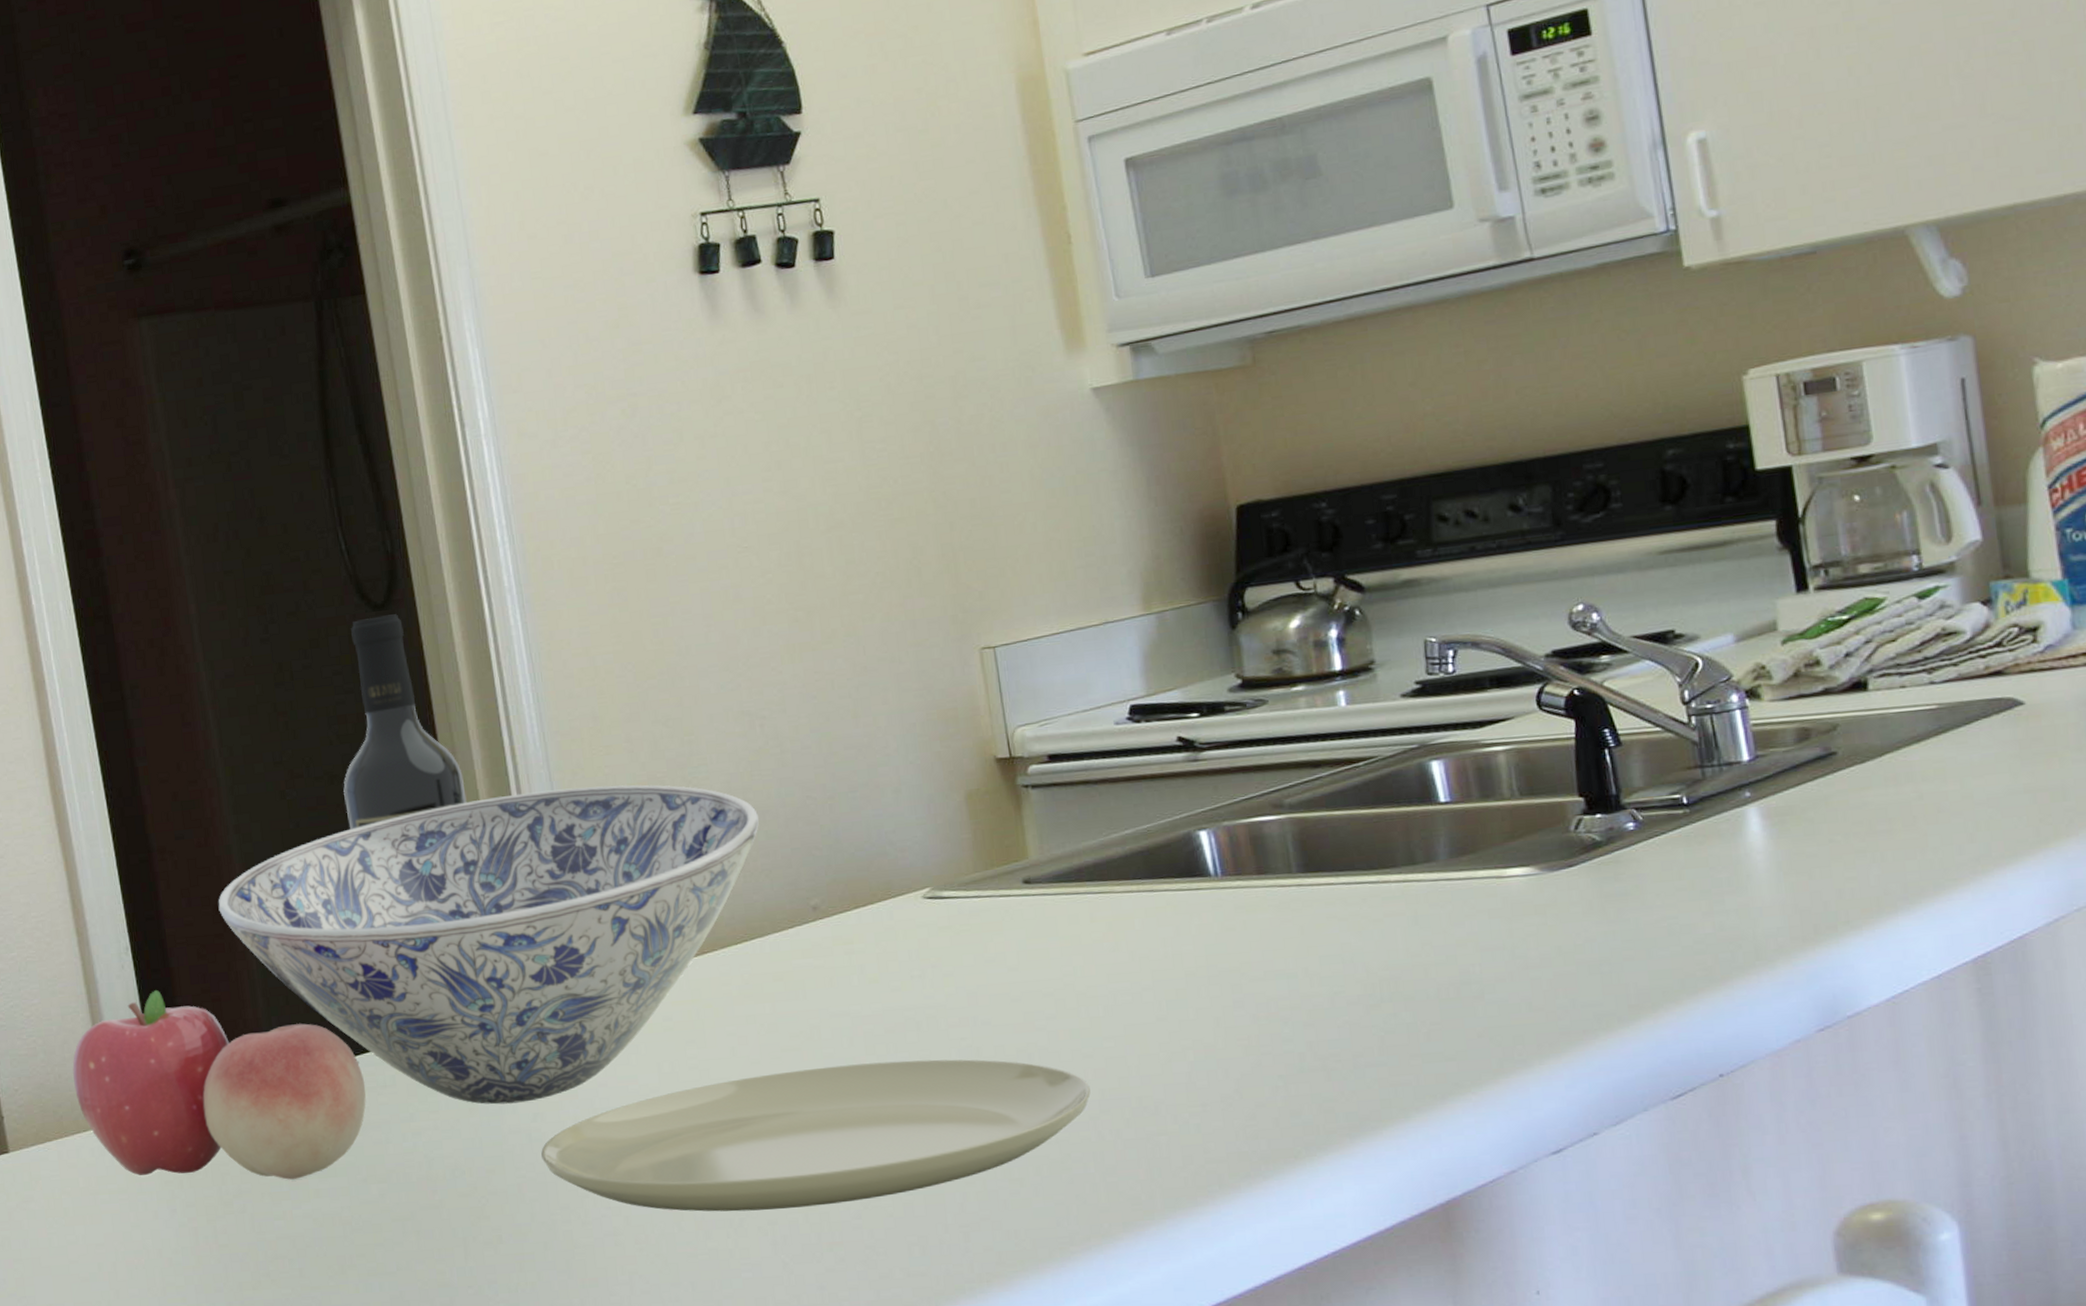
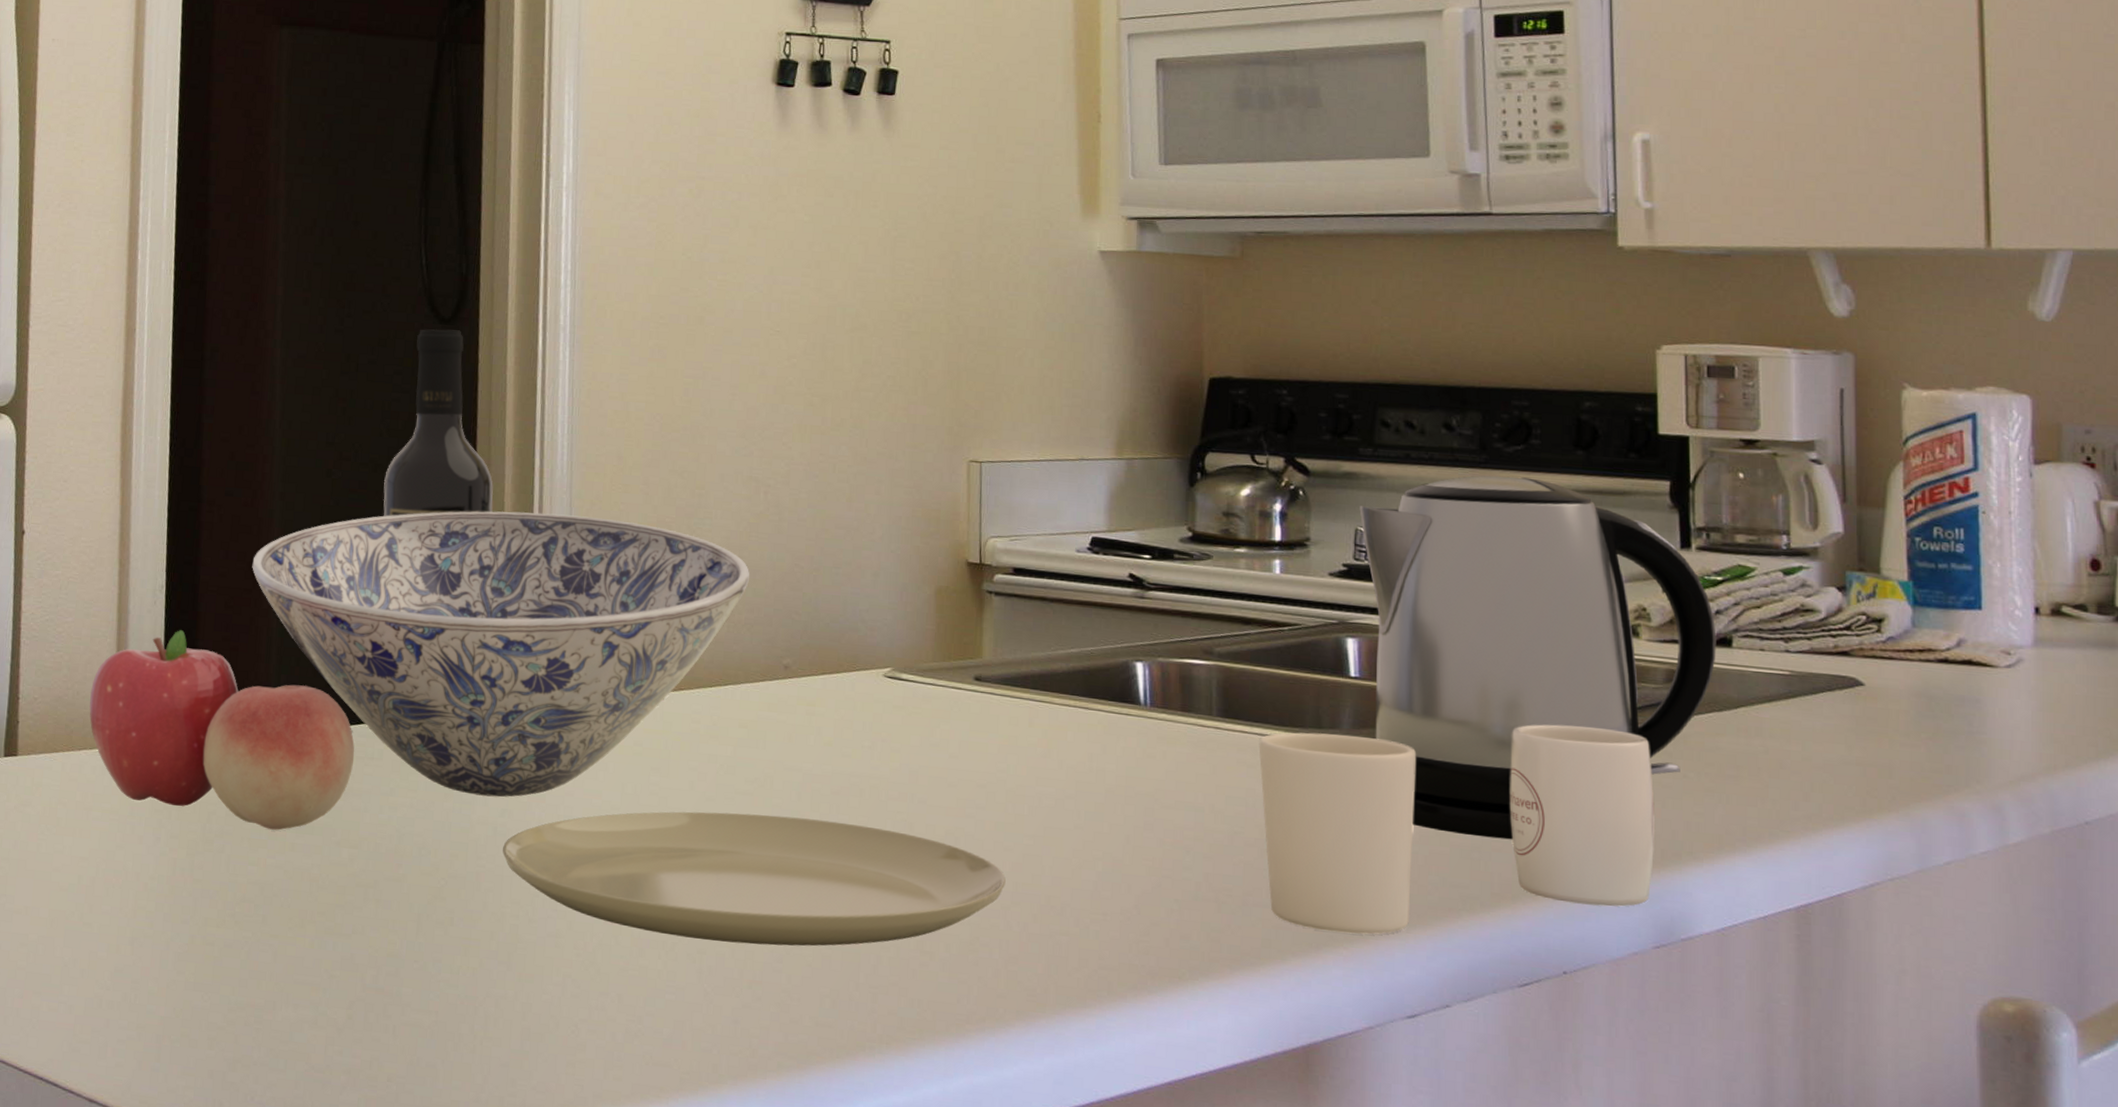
mug: none [1347,863,1541,1079] -> present [1258,732,1416,935]
kettle: none [1425,546,1852,950] -> present [1359,475,1717,840]
mug: none [1628,804,1807,1001] -> present [1509,724,1656,907]

